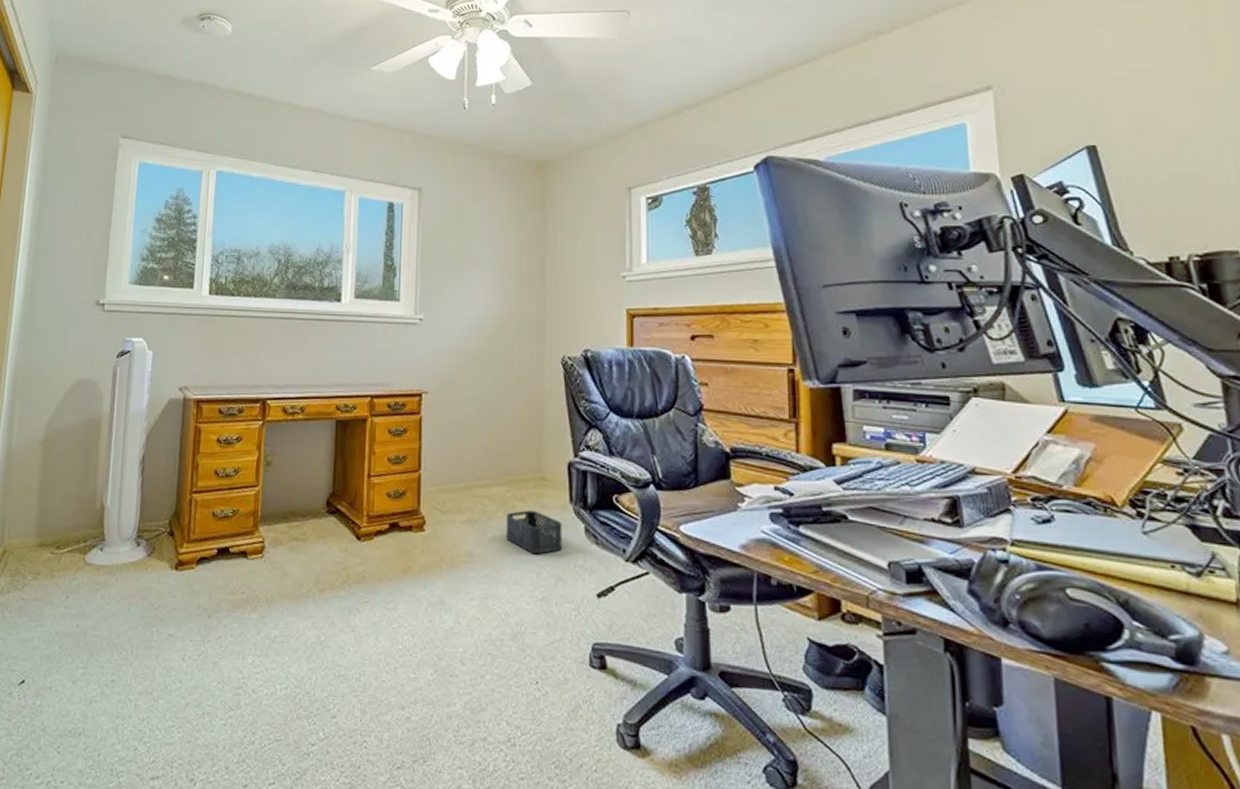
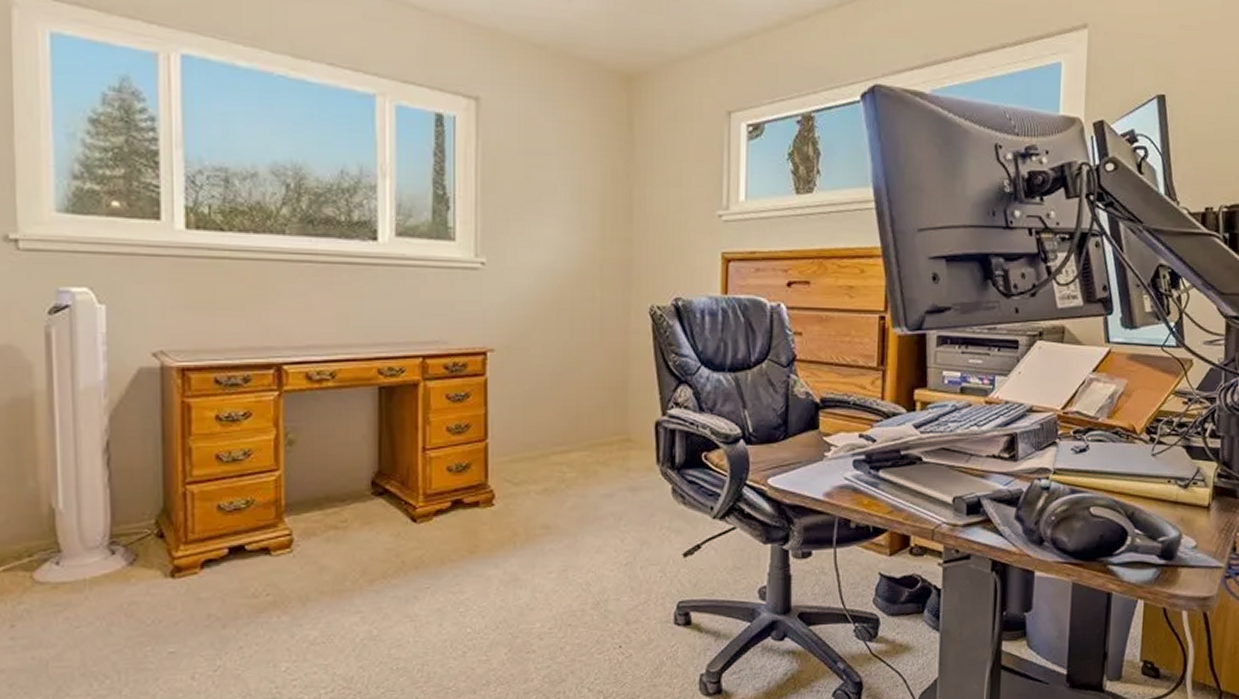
storage bin: present [506,510,563,555] -> none [587,474,649,520]

